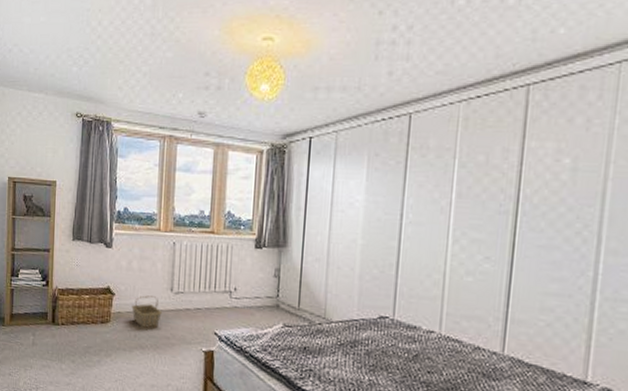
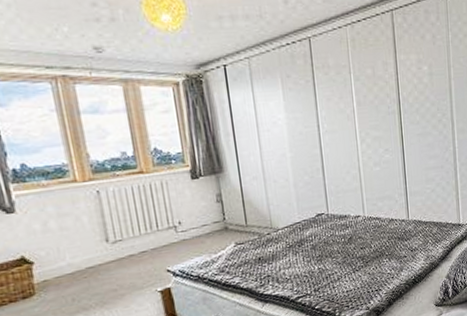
basket: present [131,295,162,328] -> none [60,252,101,289]

